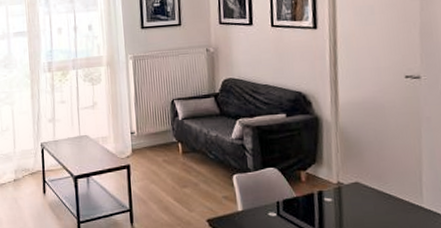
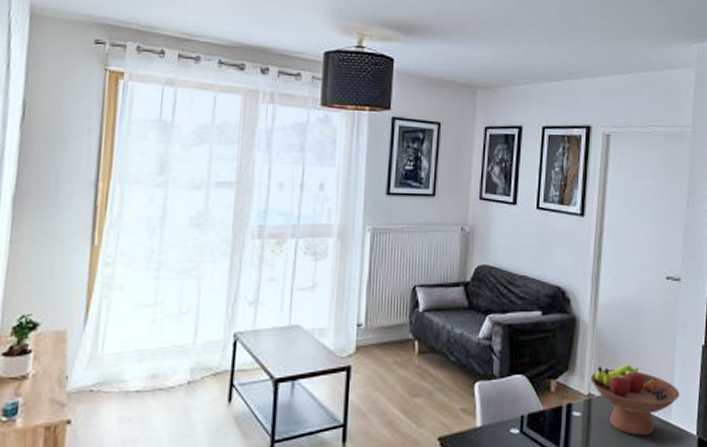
fruit bowl: none [338,157,430,219] -> present [590,365,680,436]

